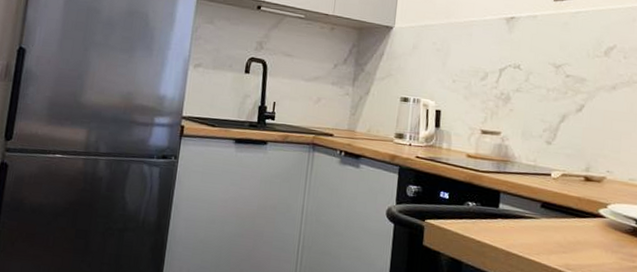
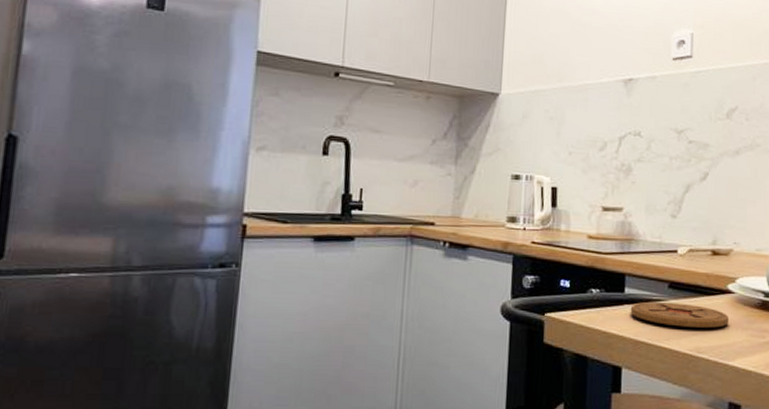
coaster: none [503,218,599,248] -> present [630,301,729,328]

